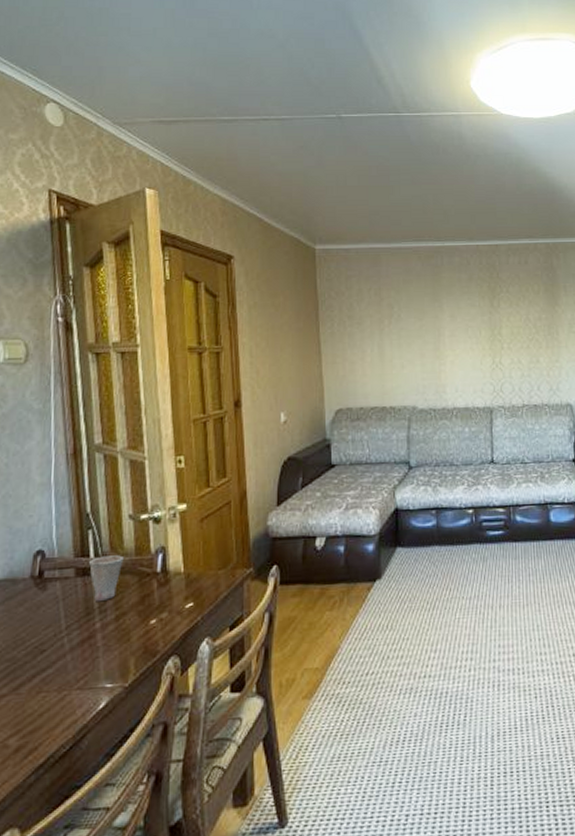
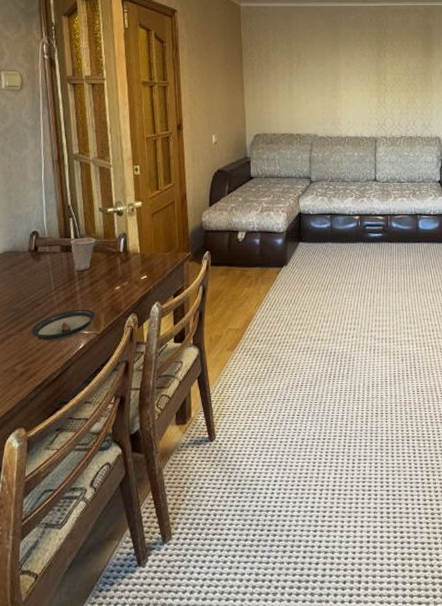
saucer: none [32,653,123,702] -> present [31,309,96,341]

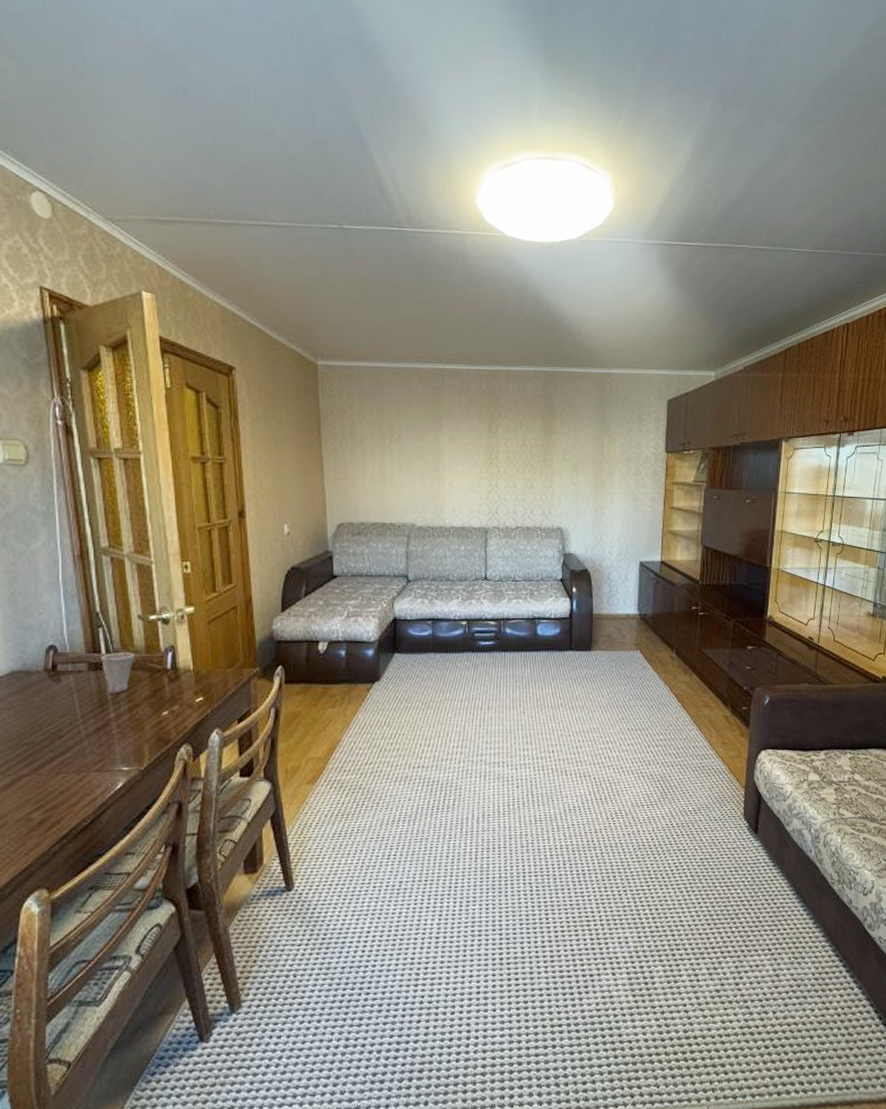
saucer: present [31,309,96,341] -> none [52,740,137,782]

